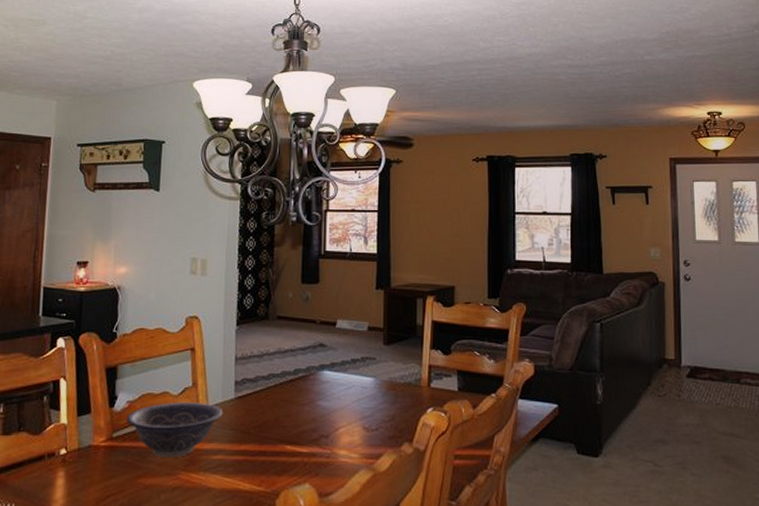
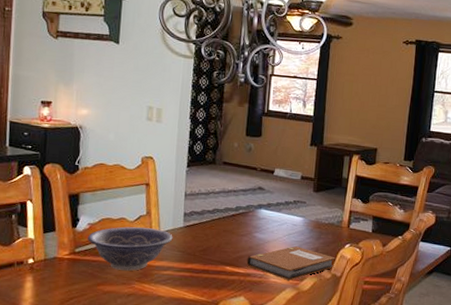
notebook: none [310,414,416,459] -> present [246,246,335,280]

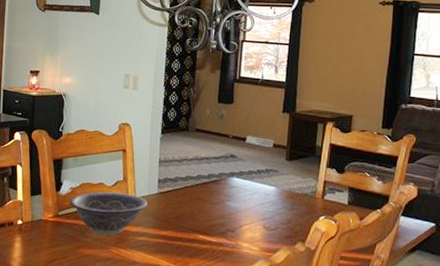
notebook: present [246,246,335,280] -> none [219,216,309,252]

